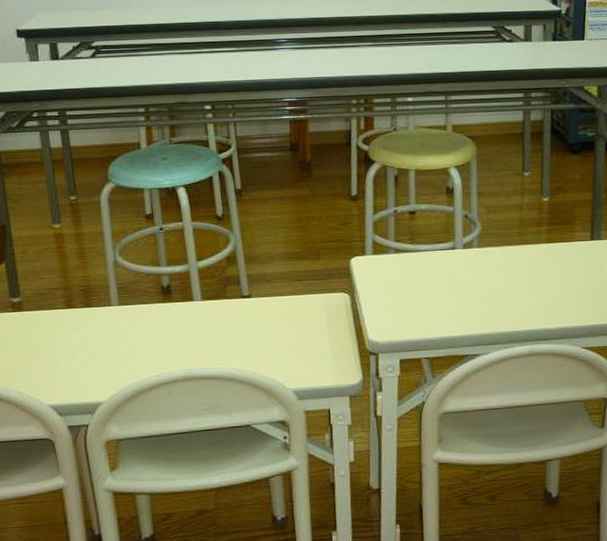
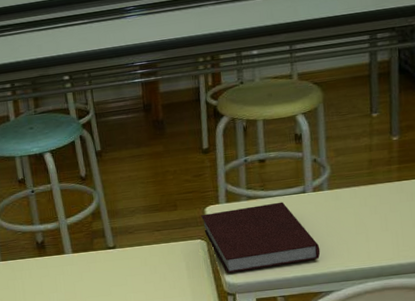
notebook: none [346,257,468,331] -> present [201,202,321,274]

